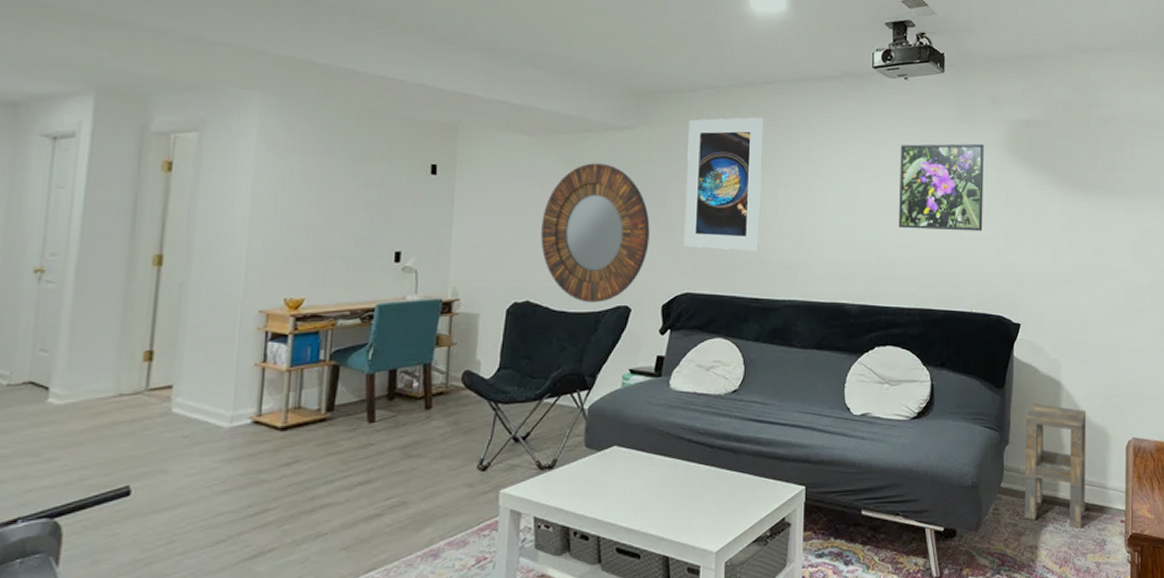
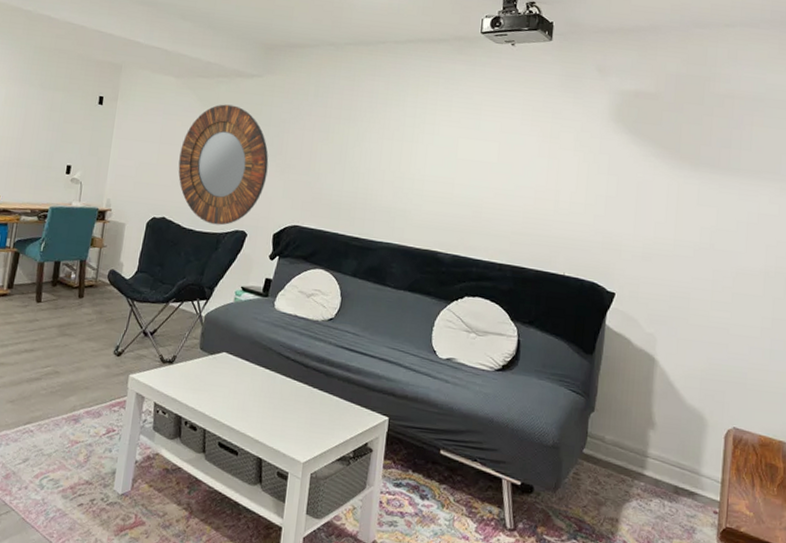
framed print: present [684,117,764,251] -> none [296,71,376,195]
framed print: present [899,143,984,231] -> none [496,107,588,197]
side table: present [1024,403,1087,529] -> none [606,375,682,512]

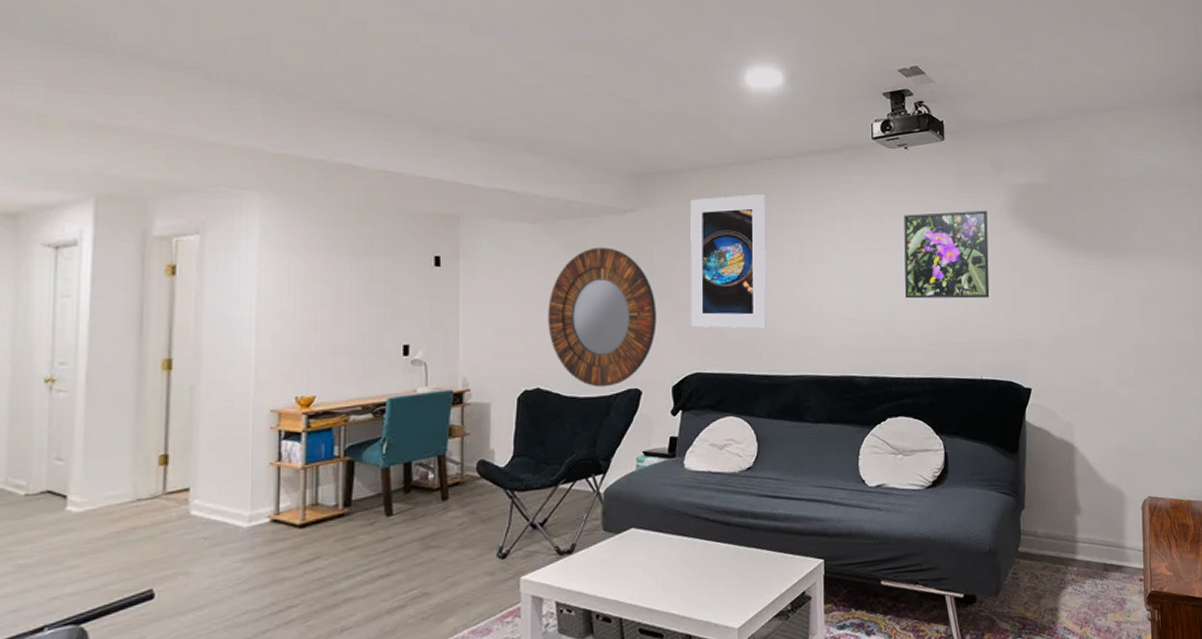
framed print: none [296,71,376,195] -> present [690,194,767,329]
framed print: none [496,107,588,197] -> present [904,210,990,299]

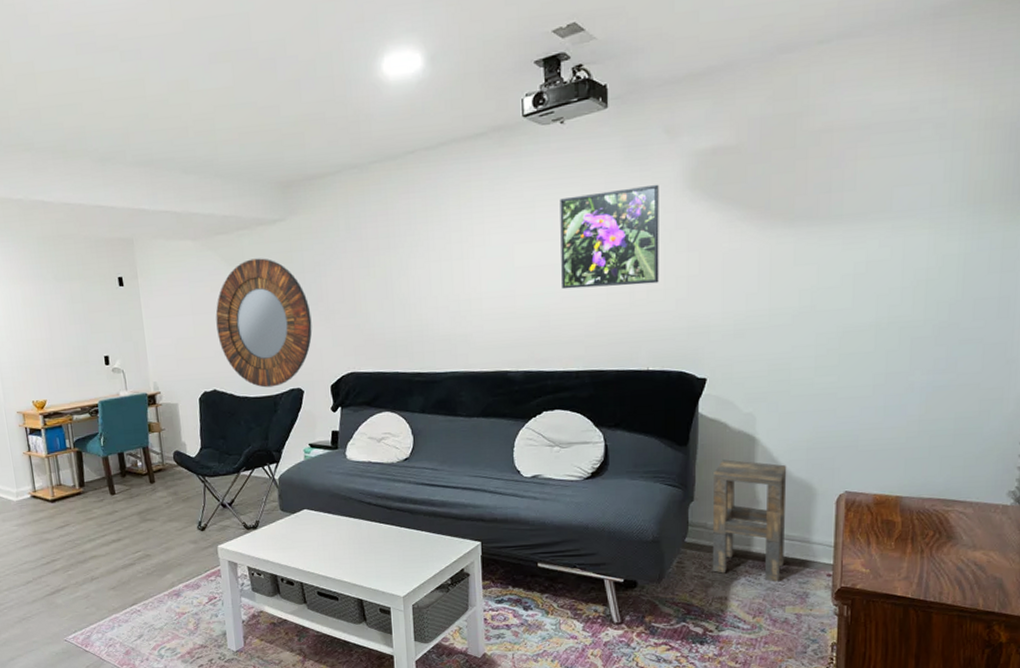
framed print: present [690,194,767,329] -> none [335,191,417,330]
side table: none [1041,467,1103,590] -> present [712,459,787,582]

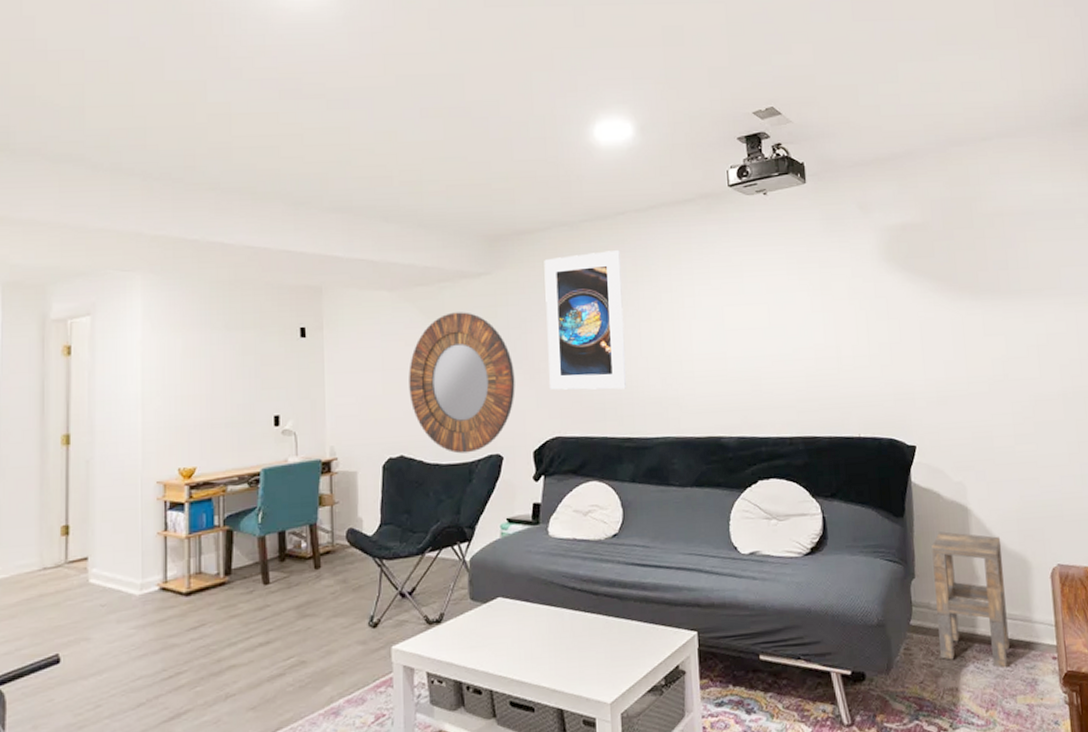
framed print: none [335,191,417,330] -> present [544,250,627,391]
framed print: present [560,184,659,290] -> none [766,255,864,353]

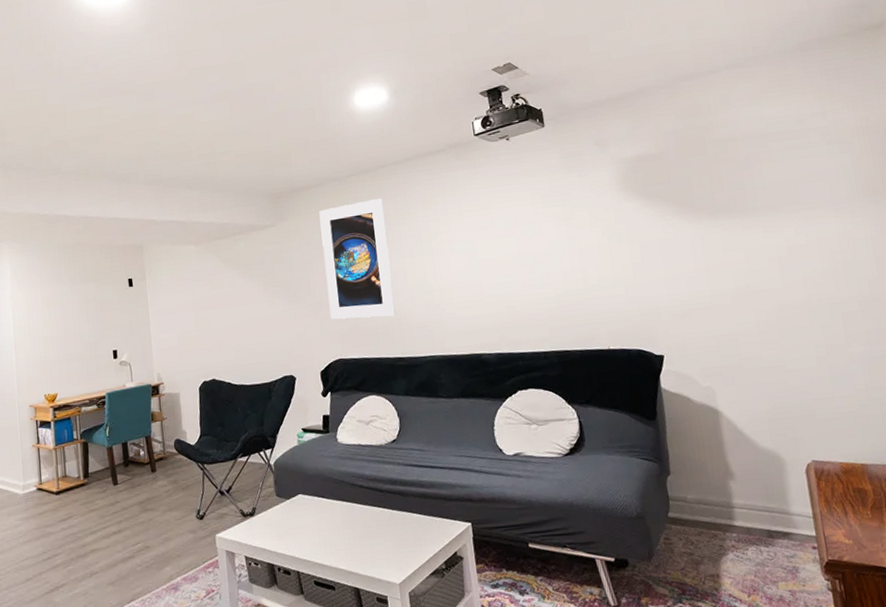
home mirror: present [409,312,515,454] -> none [215,258,302,376]
side table: present [932,531,1010,668] -> none [685,432,768,557]

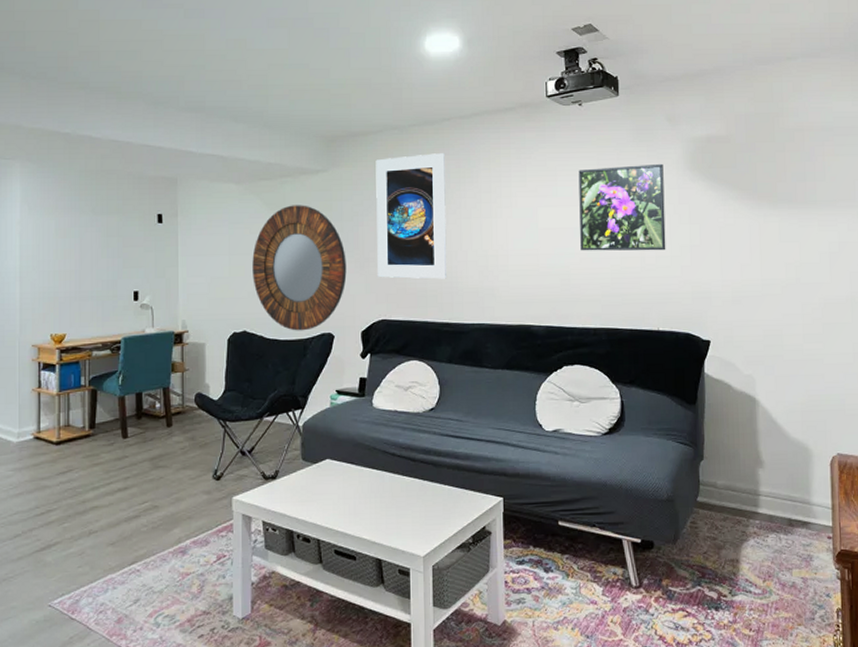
home mirror: none [215,258,302,376] -> present [252,205,347,331]
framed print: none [512,187,608,279] -> present [578,163,666,251]

